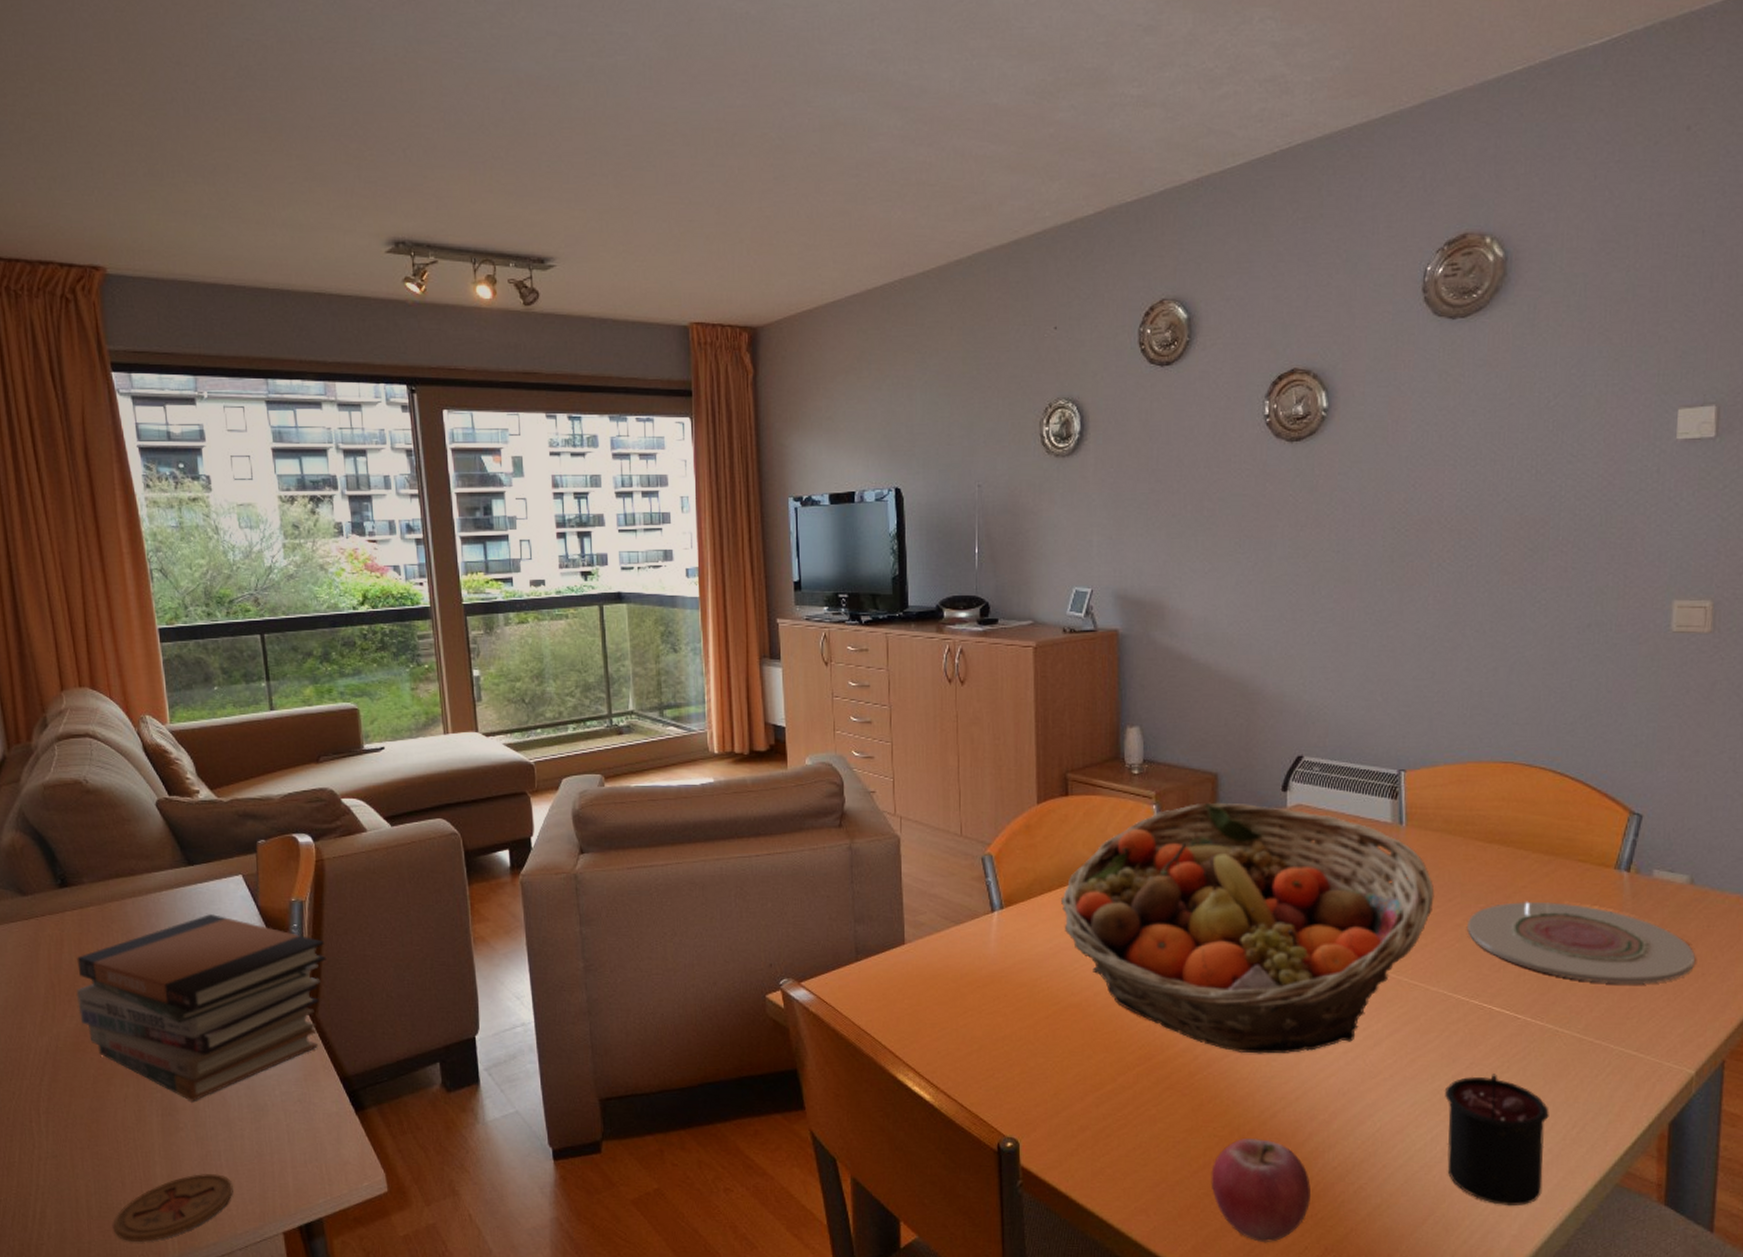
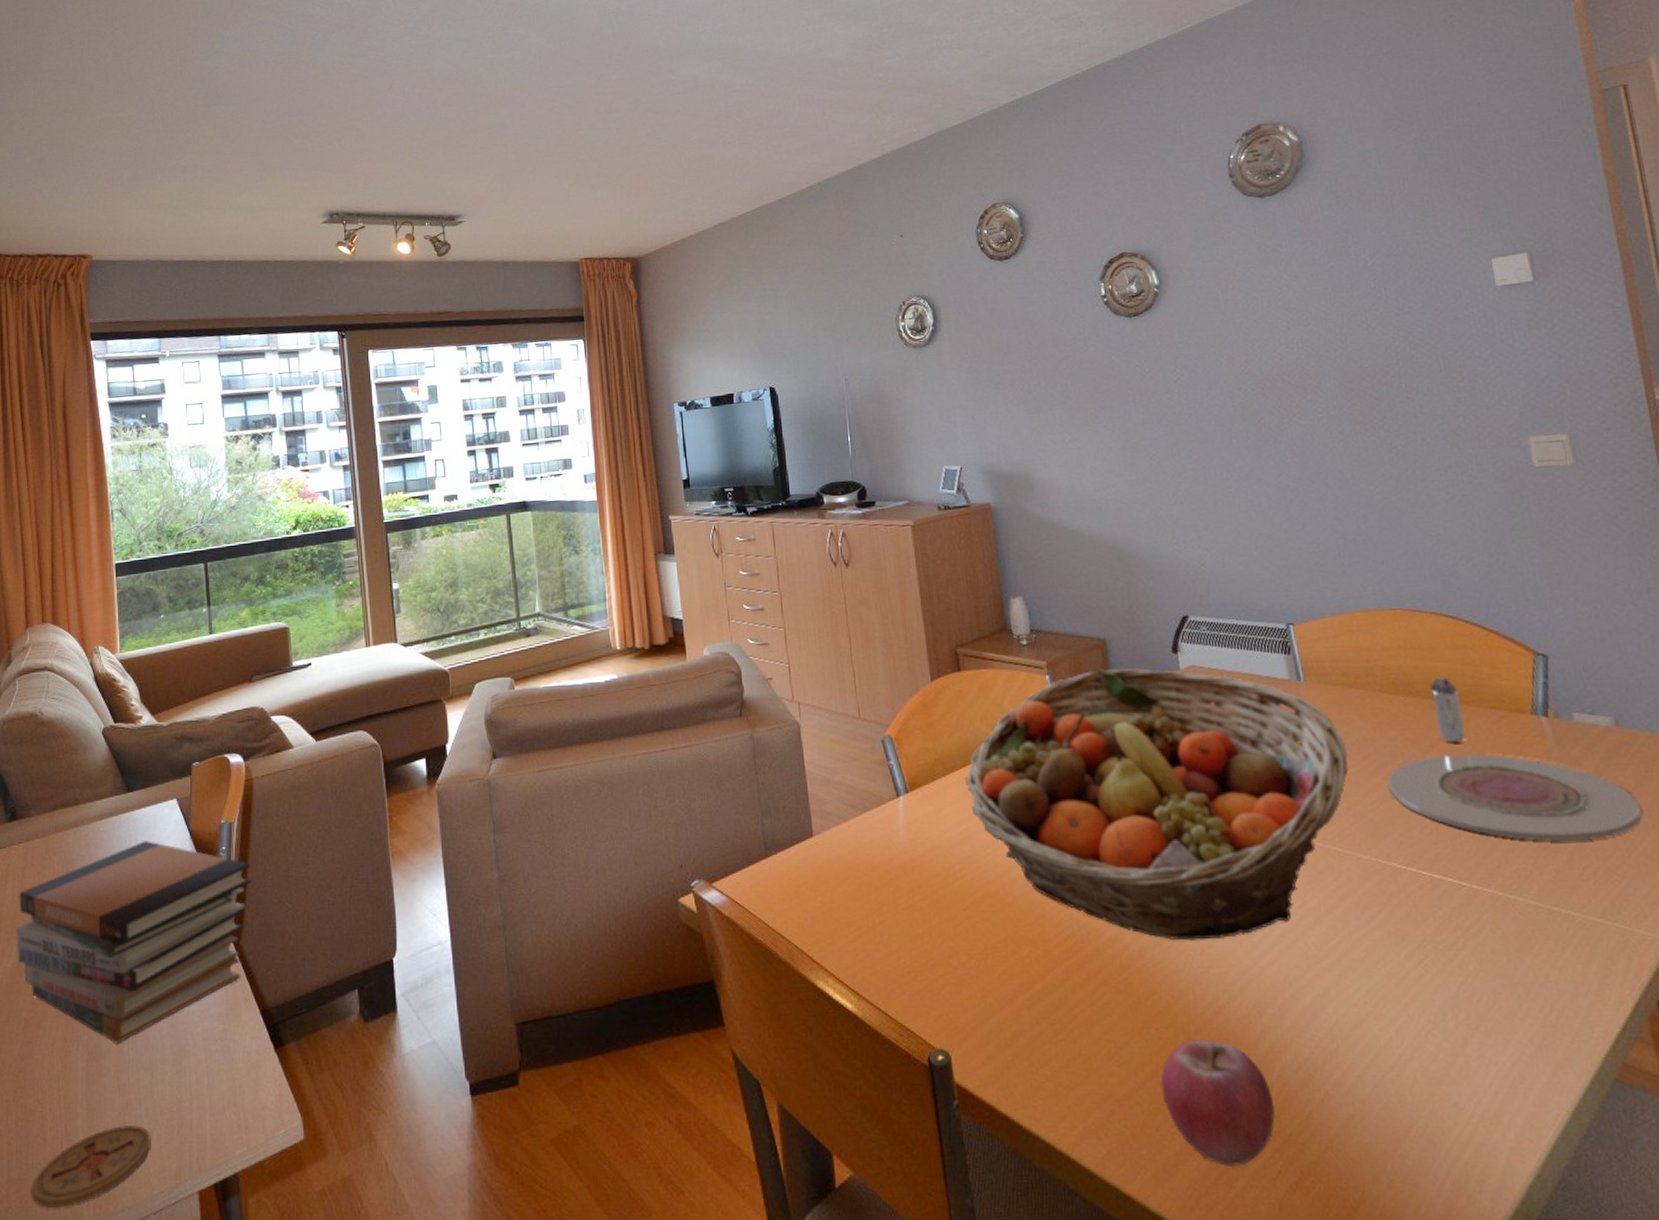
candle: present [1445,1074,1549,1205] -> none [1400,951,1532,1110]
shaker: none [1524,828,1551,891] -> present [1429,676,1466,743]

